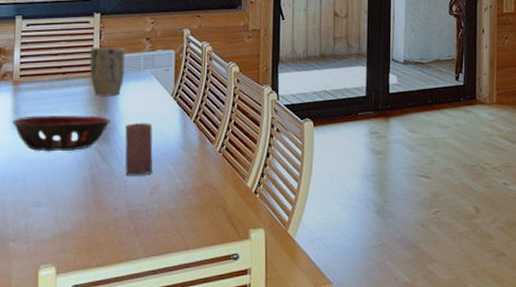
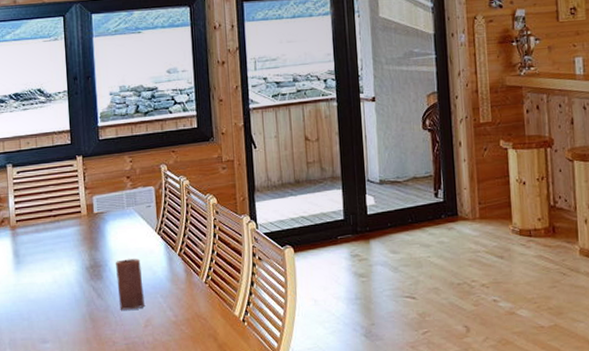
decorative bowl: present [13,114,110,152] -> none [14,254,102,291]
plant pot: present [89,47,126,95] -> none [76,187,110,235]

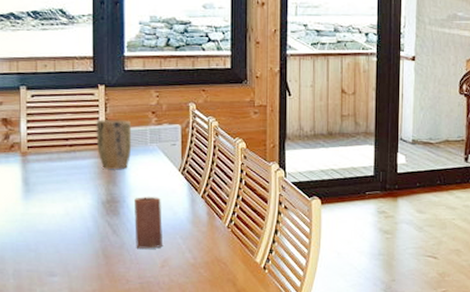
plant pot: none [76,187,110,235] -> present [96,119,132,169]

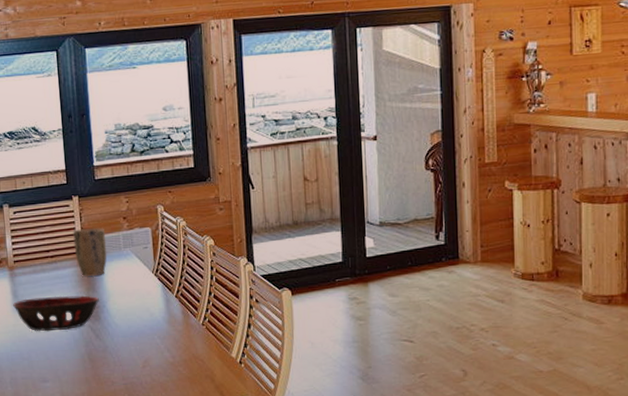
decorative bowl: none [23,186,119,224] -> present [13,295,99,332]
candle: present [134,197,164,249] -> none [113,300,143,351]

